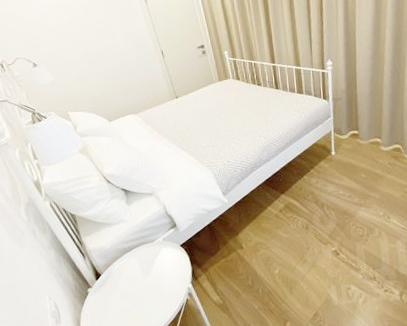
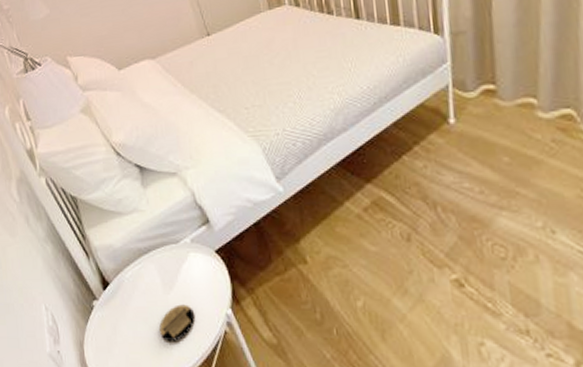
coaster: none [139,284,166,311] -> present [159,304,195,341]

